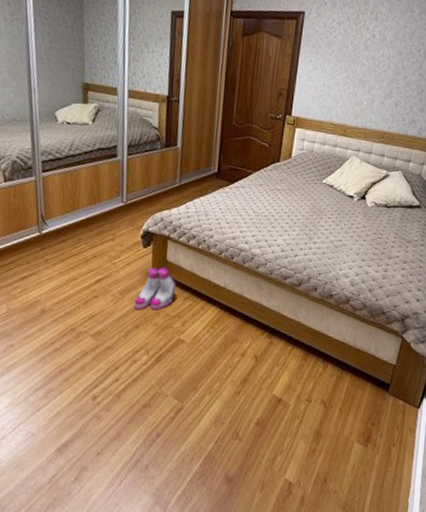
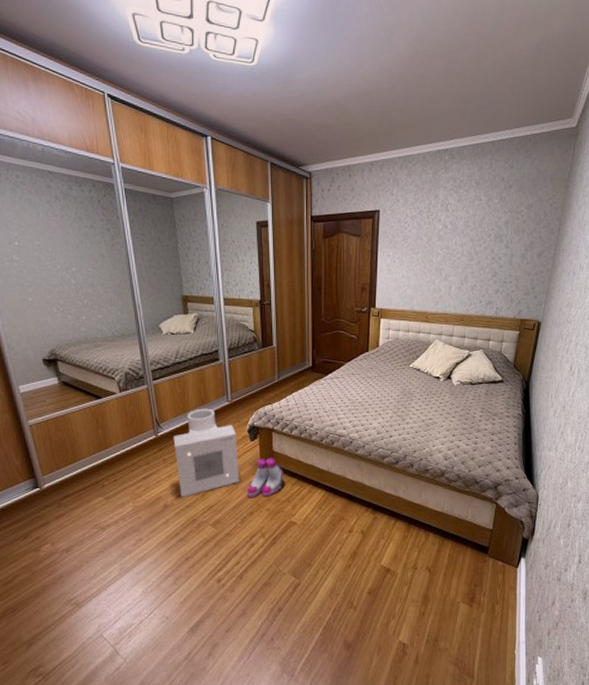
air purifier: none [58,207,129,304] -> present [173,408,240,498]

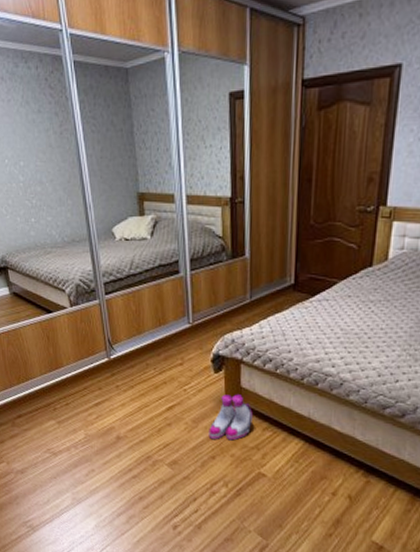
air purifier: present [173,408,240,498] -> none [127,330,201,431]

